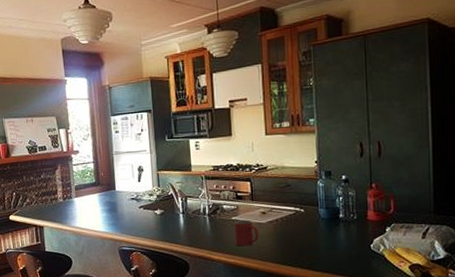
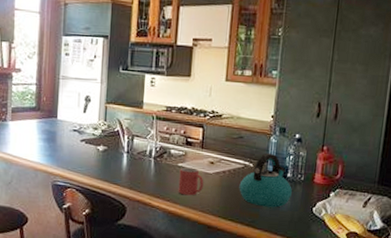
kettle: none [293,196,347,249] -> present [239,152,292,208]

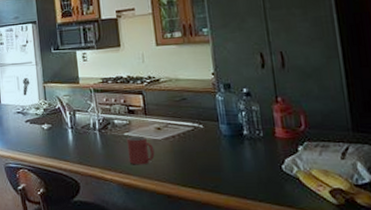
kettle: present [239,152,292,208] -> none [192,111,253,170]

